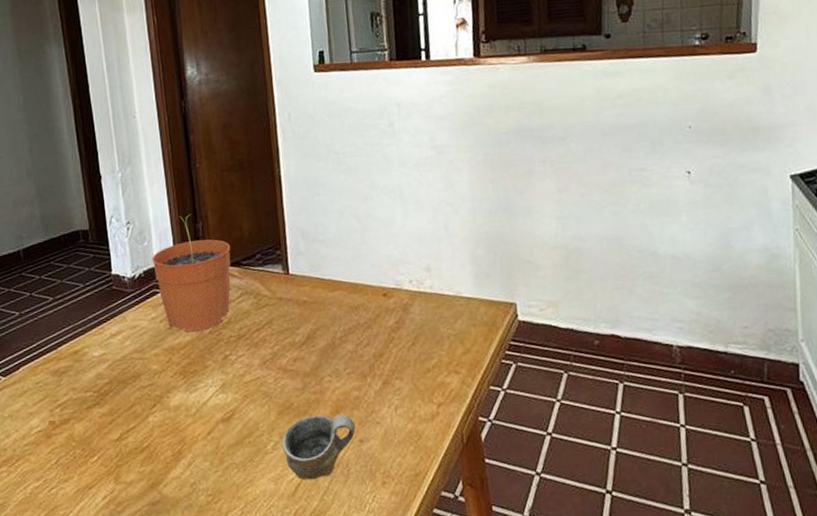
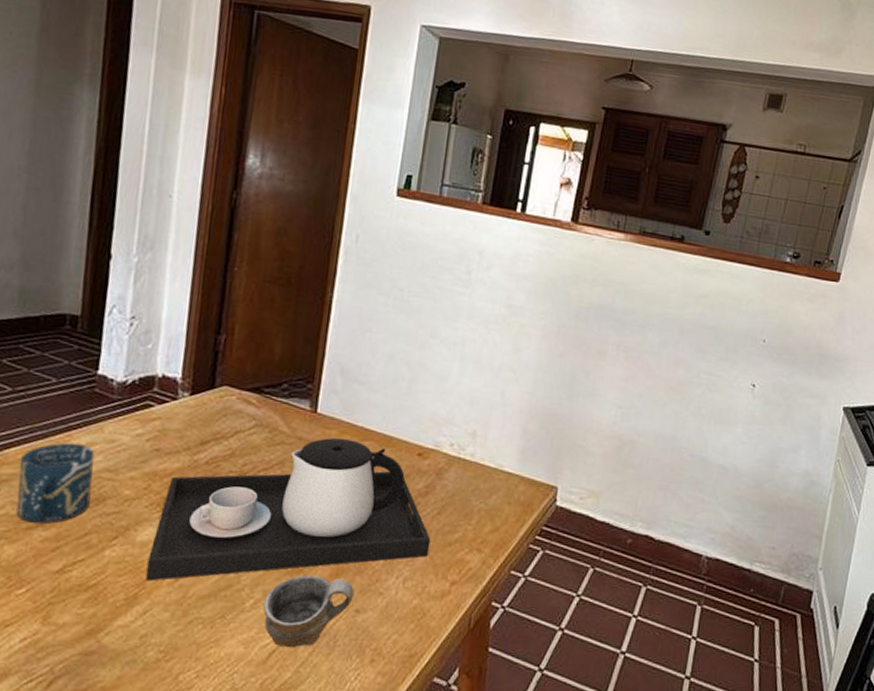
cup: none [71,333,129,404] -> present [16,442,95,524]
plant pot: present [152,214,231,333] -> none [152,322,255,459]
teapot: none [182,292,412,438] -> present [146,437,431,581]

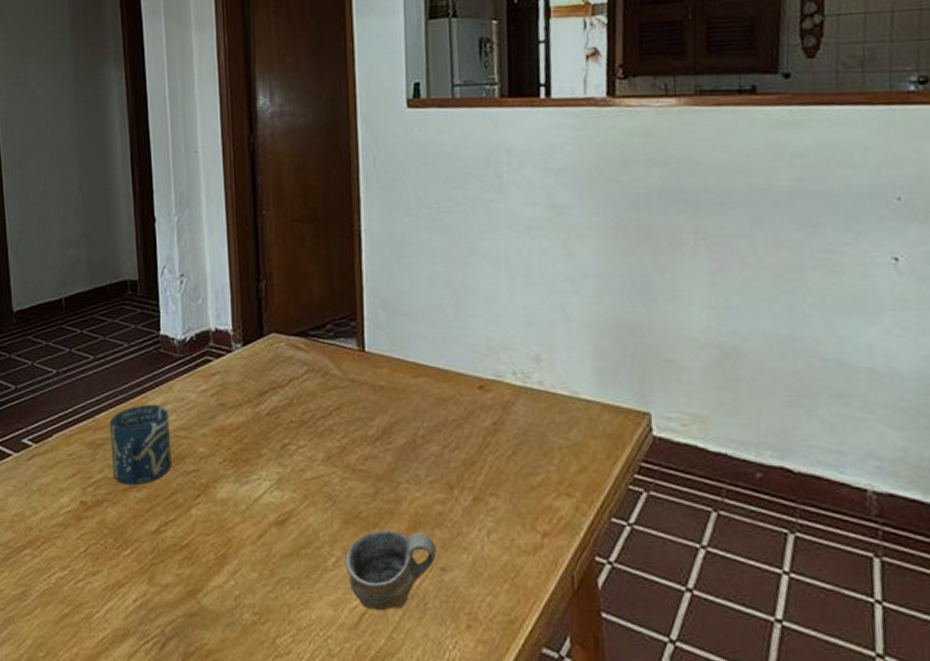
teapot: present [146,437,431,581] -> none [230,376,511,540]

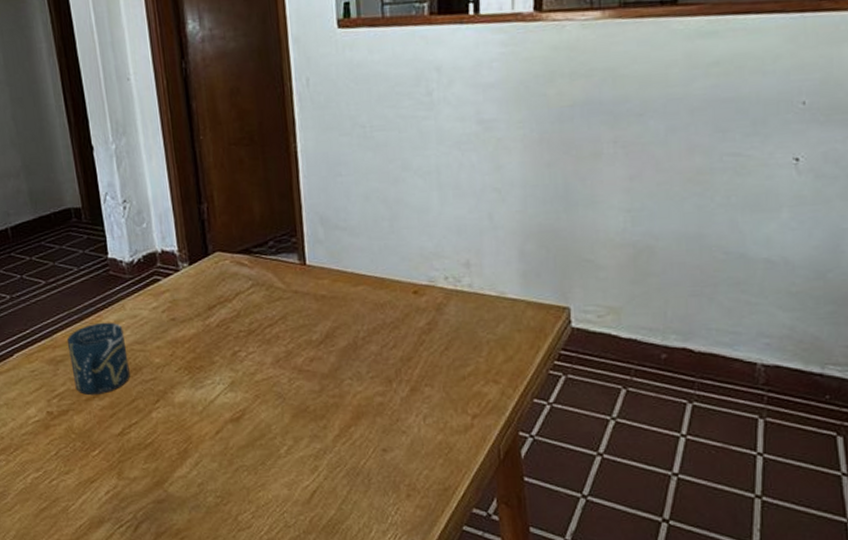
cup: present [345,530,437,611] -> none [296,420,379,488]

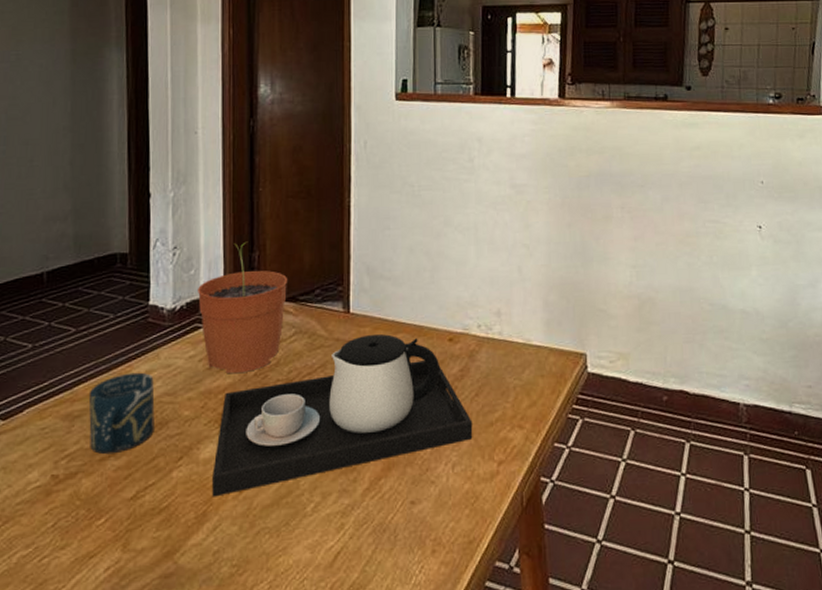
plant pot: none [152,193,240,325] -> present [198,241,288,374]
teapot: none [188,286,444,437] -> present [212,334,473,497]

